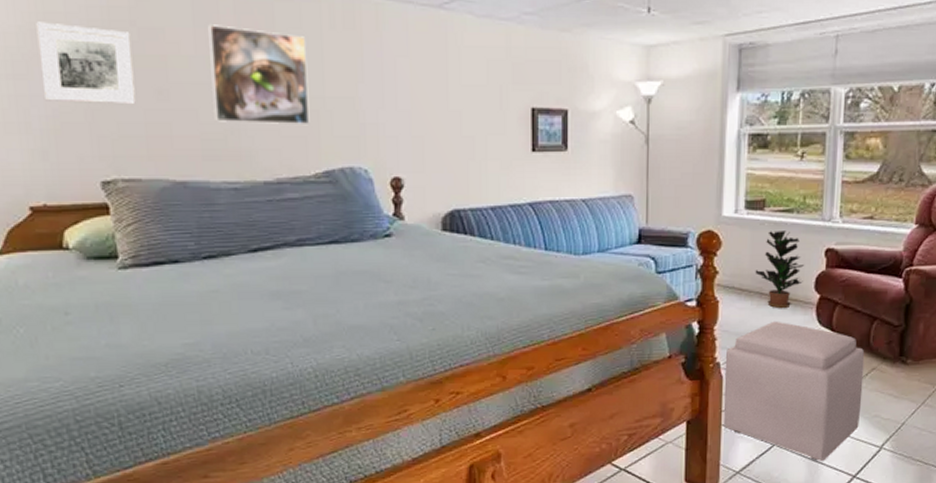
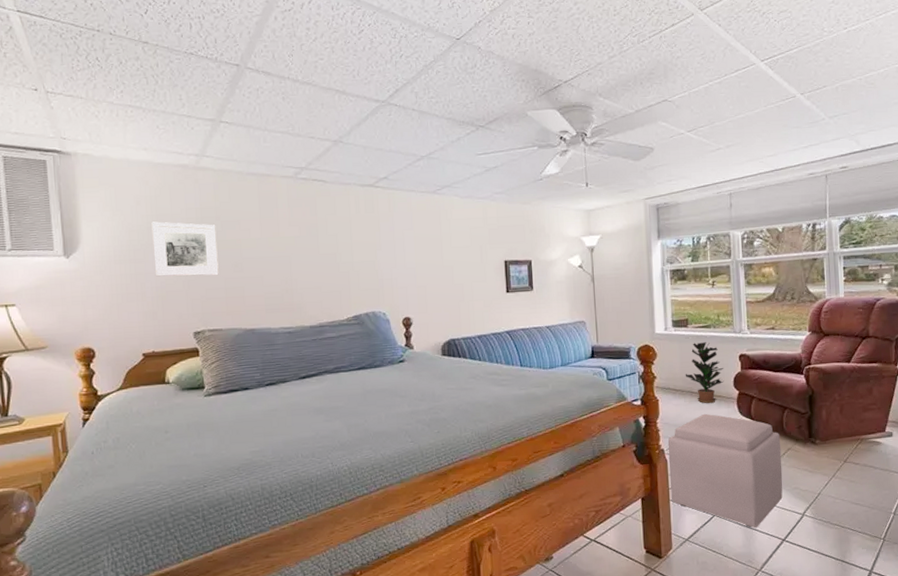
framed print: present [208,25,310,124] -> none [270,215,343,285]

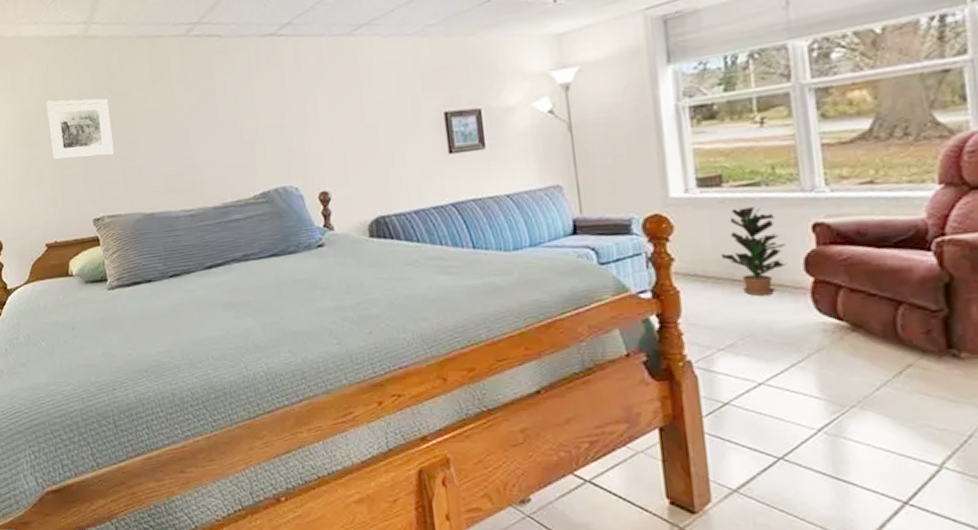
ottoman: present [668,413,783,528] -> none [697,310,901,481]

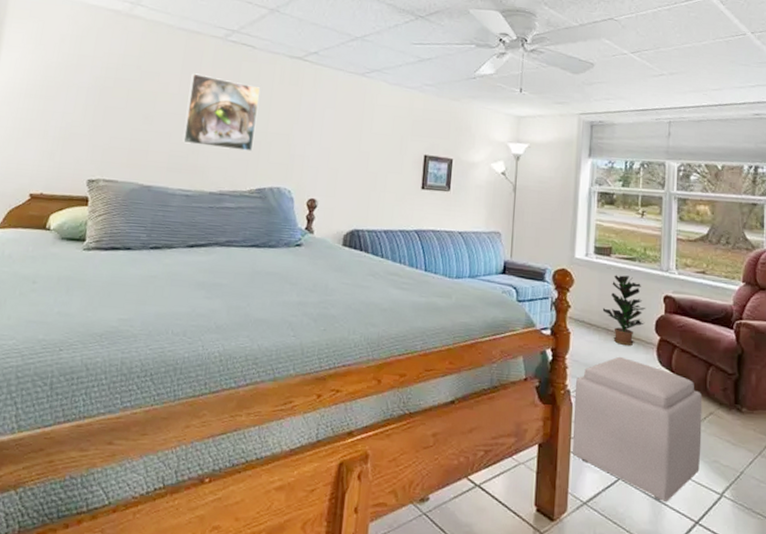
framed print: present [46,98,115,161] -> none [63,61,135,125]
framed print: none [163,79,247,161] -> present [182,73,261,151]
ottoman: none [697,310,901,481] -> present [572,356,702,502]

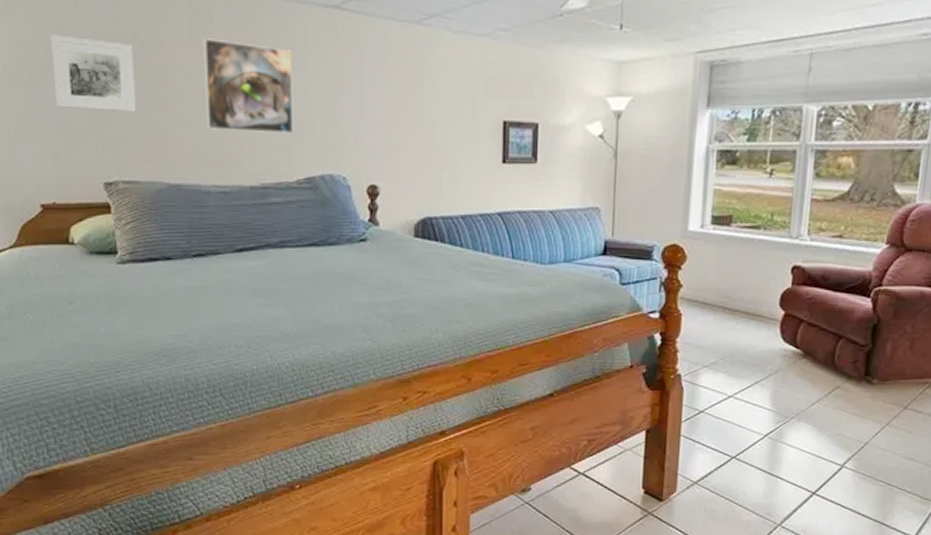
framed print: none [63,61,135,125] -> present [50,34,137,113]
ottoman: present [572,356,702,502] -> none [683,335,829,476]
potted plant: present [602,275,646,346] -> none [719,246,770,323]

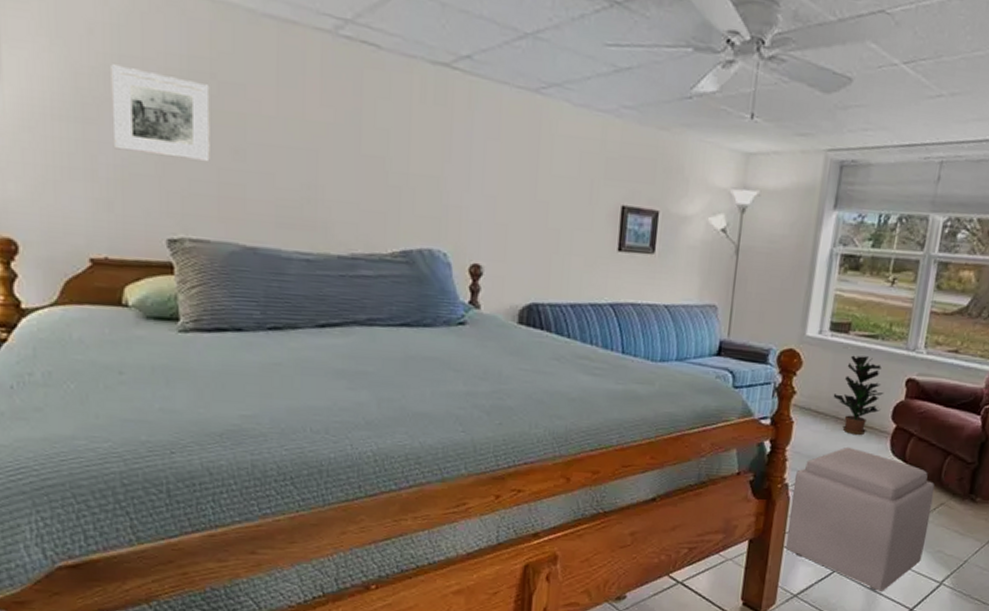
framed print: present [203,38,294,133] -> none [291,85,394,200]
ottoman: none [683,335,829,476] -> present [786,446,935,591]
potted plant: none [719,246,770,323] -> present [833,355,884,435]

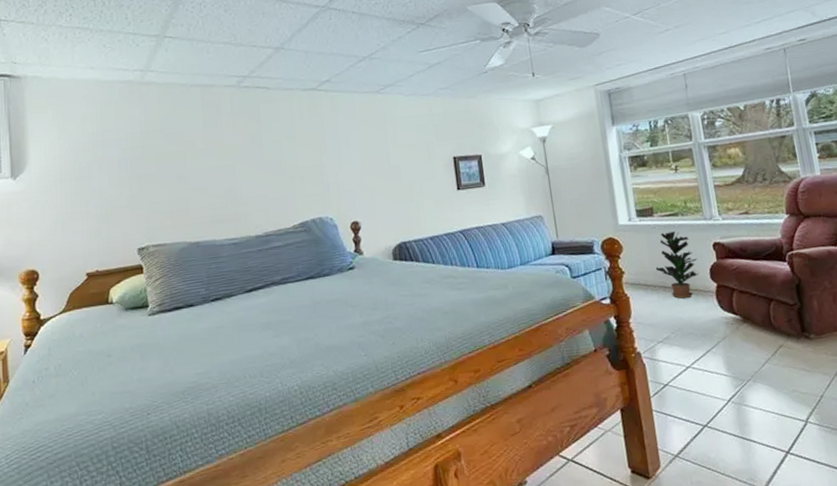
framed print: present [111,64,210,163] -> none [97,137,163,193]
ottoman: present [786,446,935,591] -> none [644,310,781,439]

